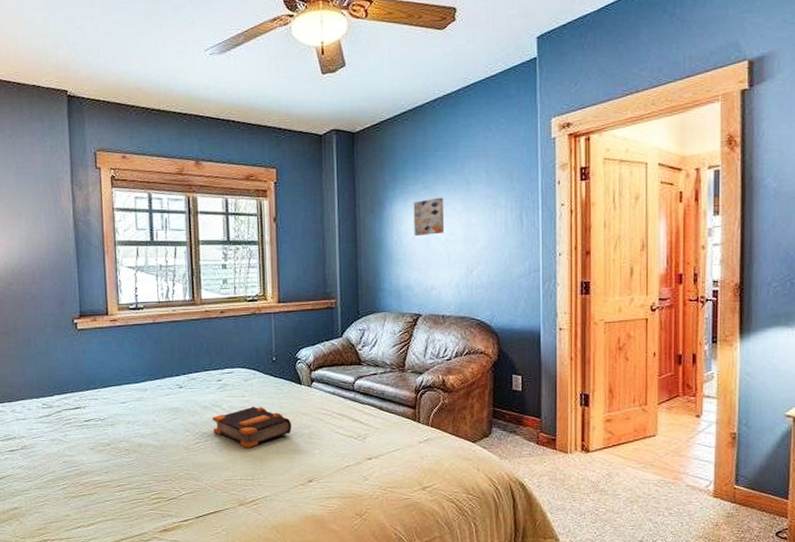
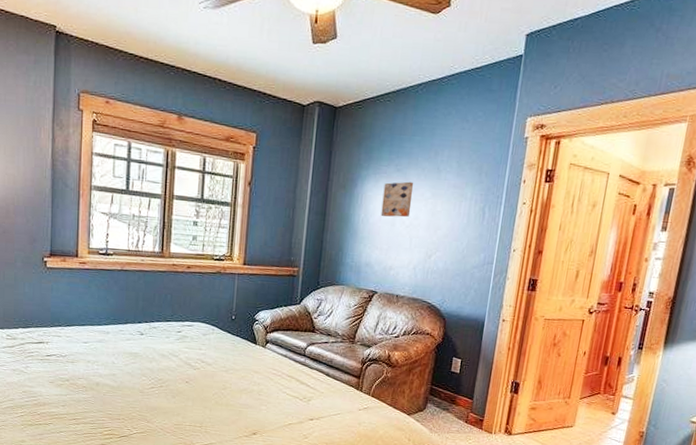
bible: present [212,406,291,449] -> none [168,359,243,399]

